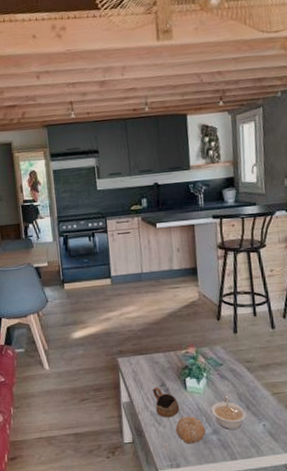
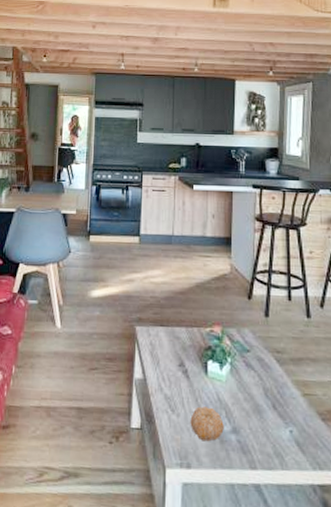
cup: present [153,387,180,418] -> none [170,366,197,405]
legume: present [211,395,247,431] -> none [232,388,272,432]

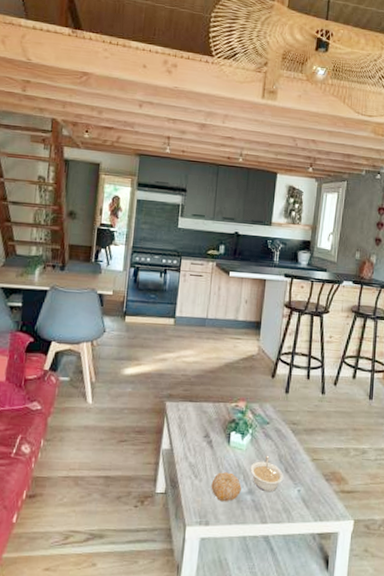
legume: none [232,388,272,432] -> present [250,455,284,492]

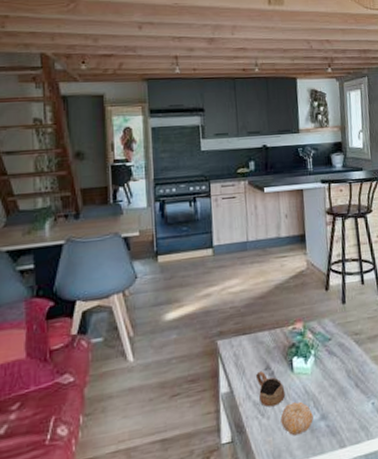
cup: none [195,437,220,471] -> present [256,371,286,407]
legume: present [250,455,284,492] -> none [319,373,356,414]

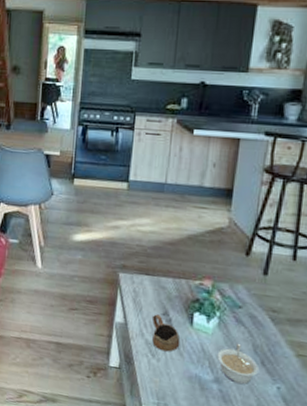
fruit: present [280,401,313,436] -> none [170,354,206,388]
legume: none [319,373,356,414] -> present [217,343,260,385]

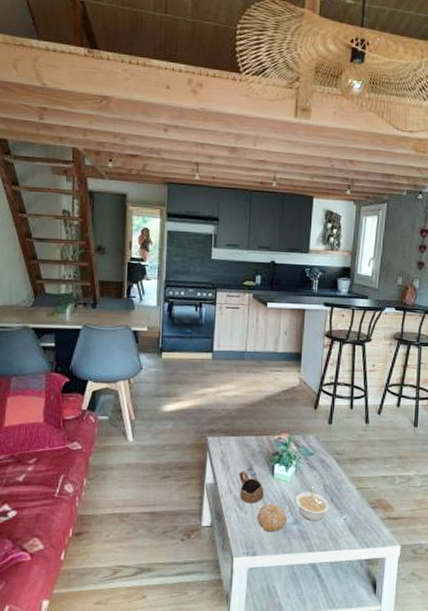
fruit: none [170,354,206,388] -> present [257,504,287,533]

